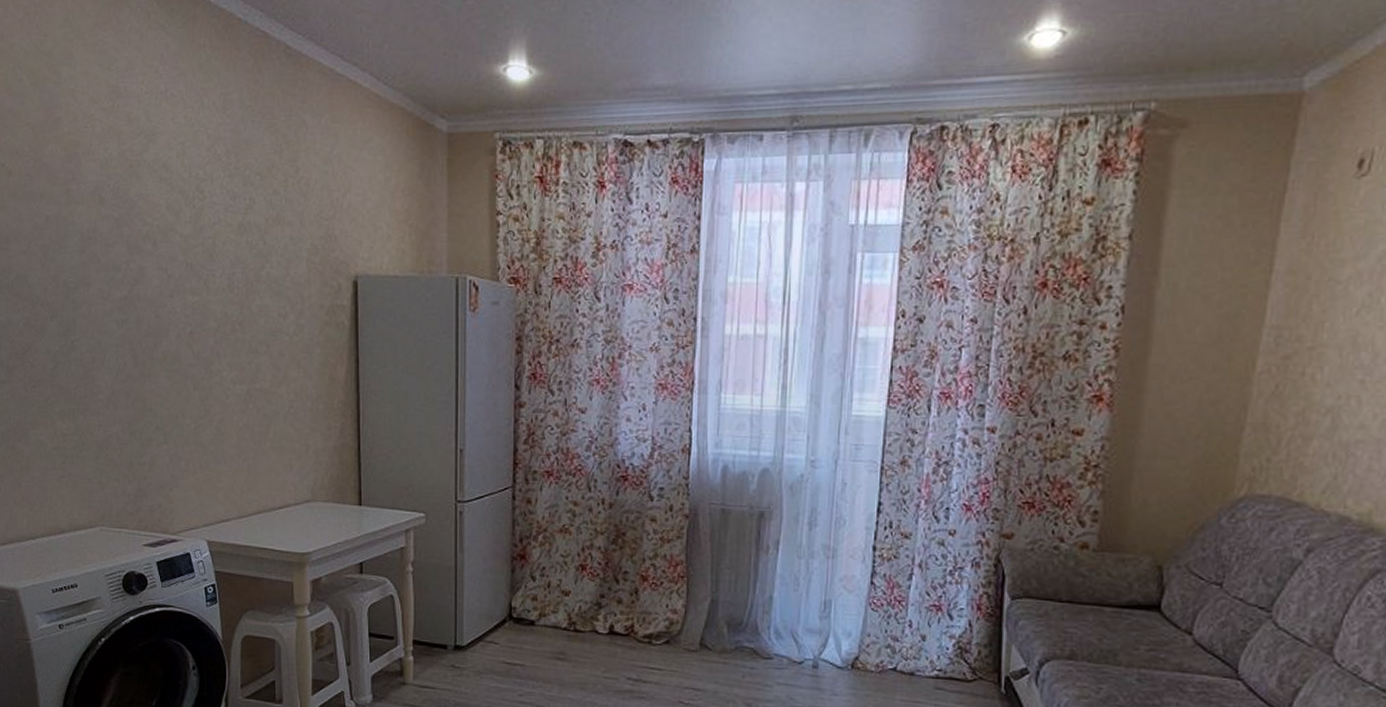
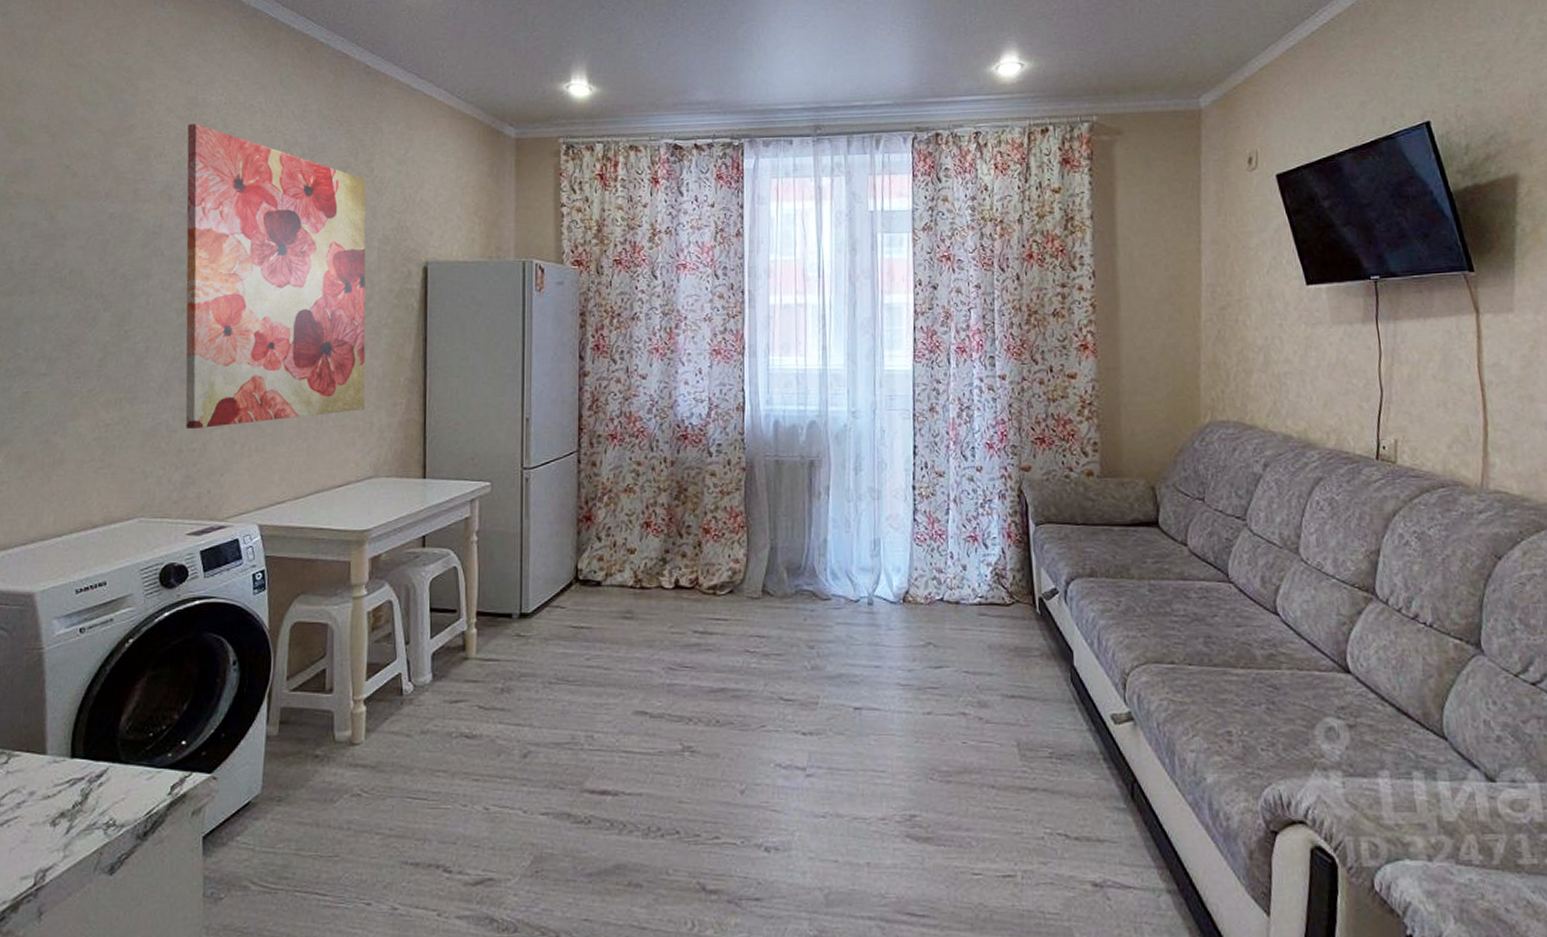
wall art: none [112,116,300,444] -> present [185,124,366,430]

